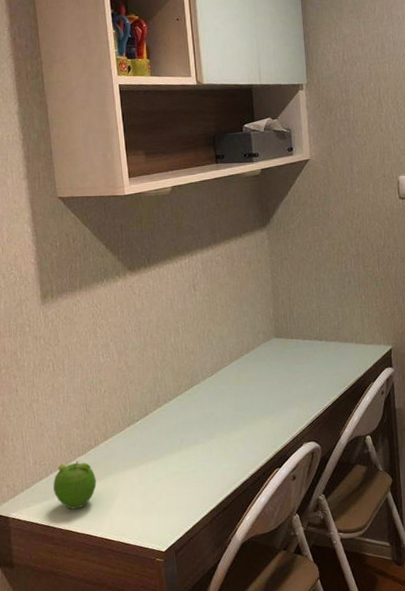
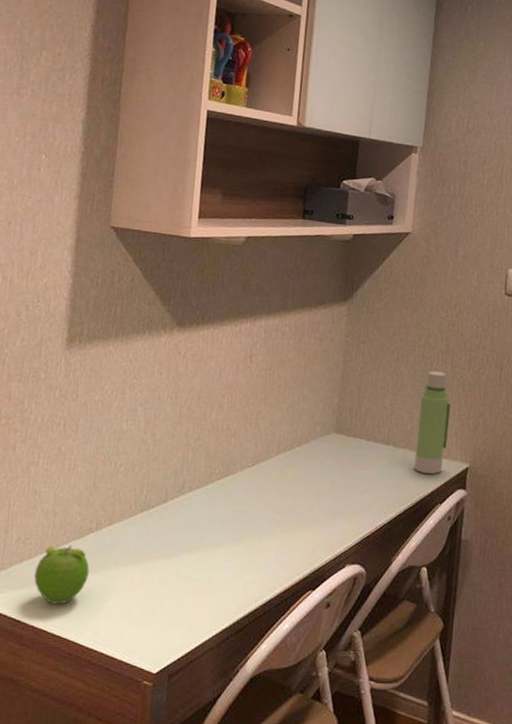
water bottle: none [342,272,370,359] -> present [414,371,451,474]

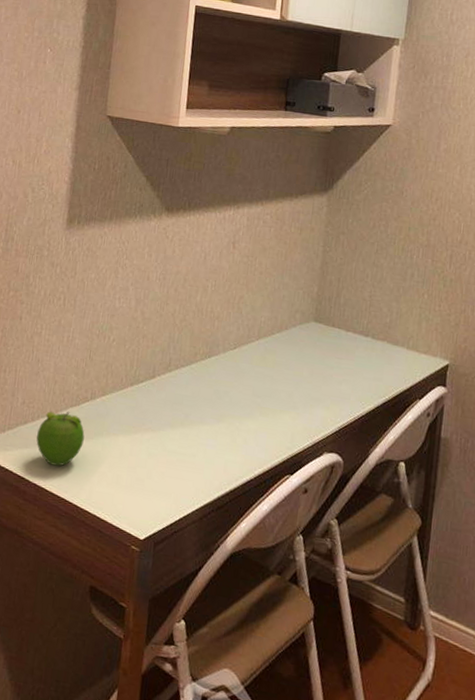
water bottle: present [414,371,451,474] -> none [392,264,432,369]

